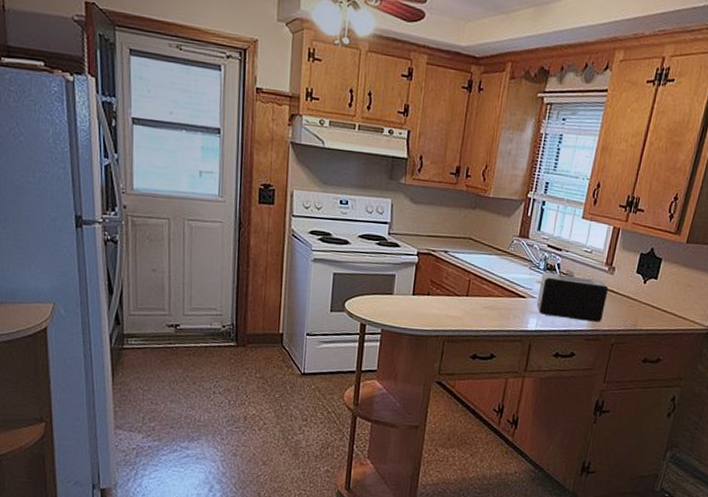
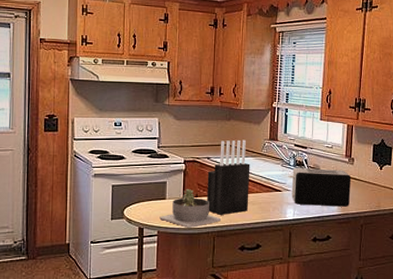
succulent planter: none [384,284,454,329] -> present [159,188,222,228]
knife block: none [440,232,494,318] -> present [207,139,250,215]

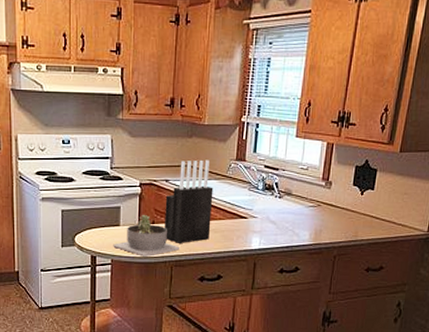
toaster: present [288,168,352,207] -> none [255,193,327,236]

